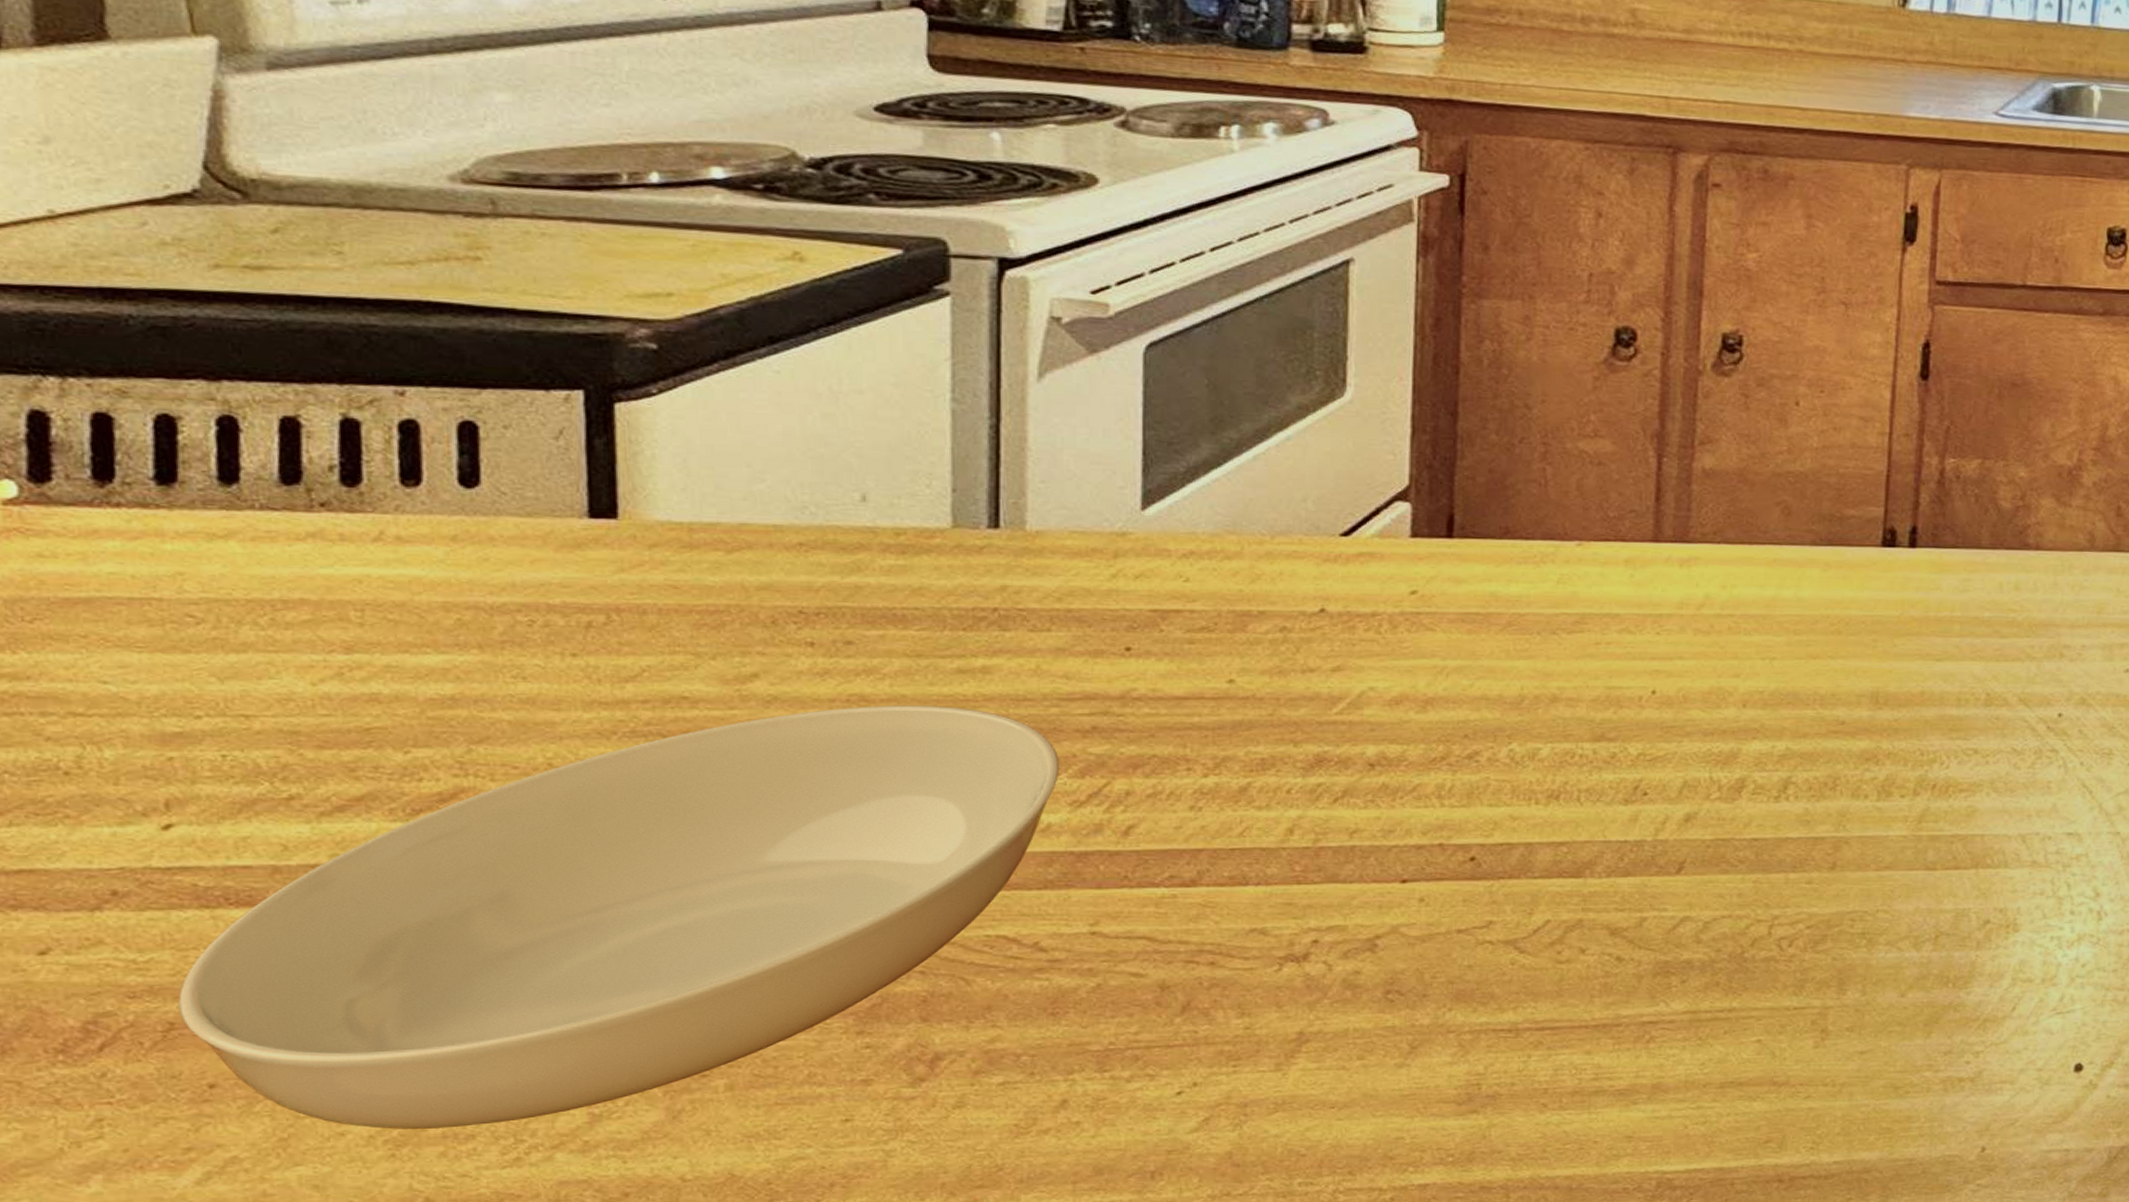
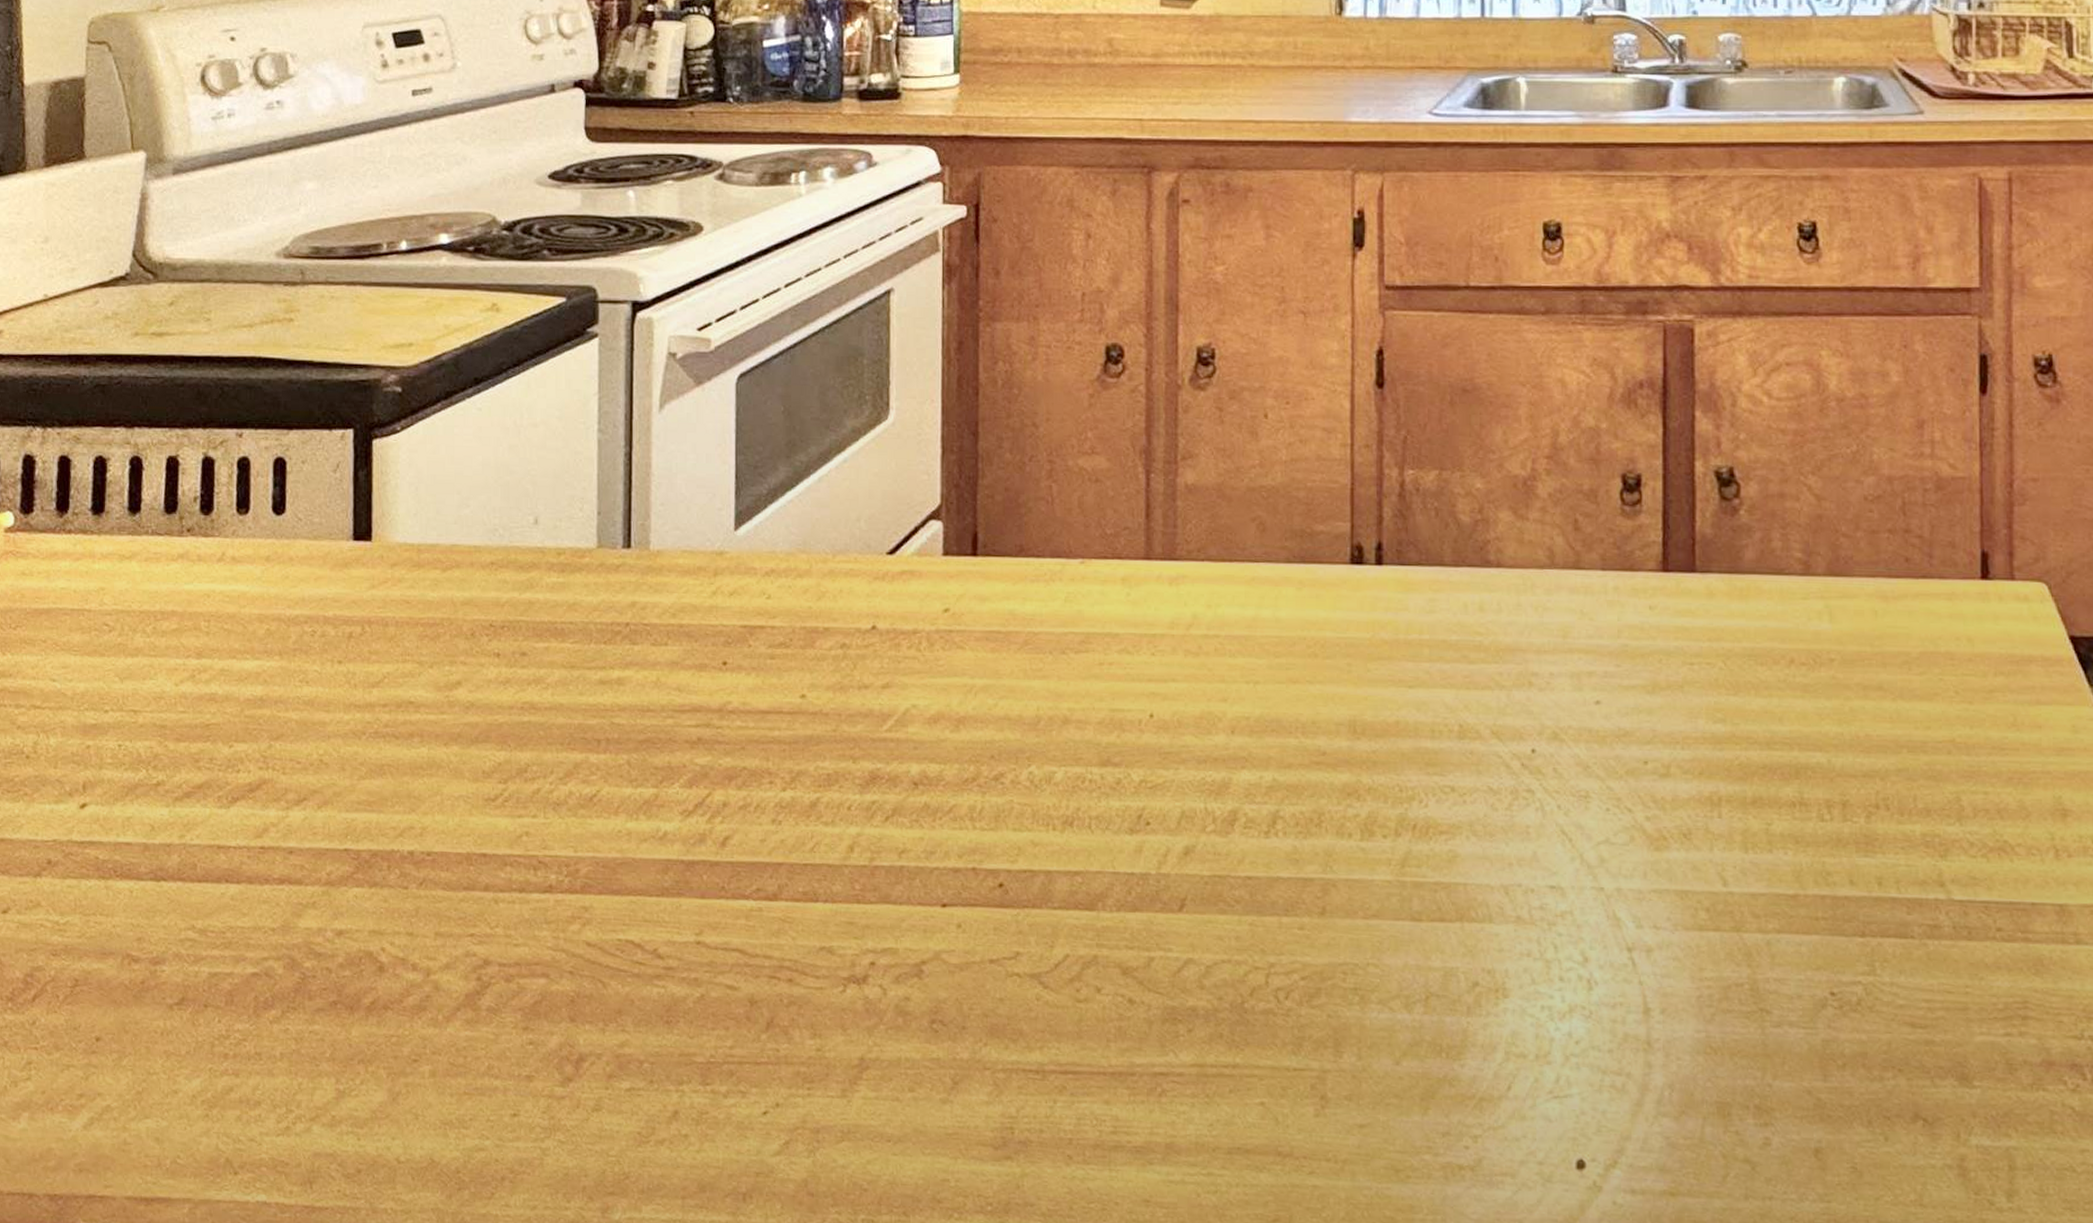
bowl: present [177,705,1060,1130] -> none [81,713,674,1094]

